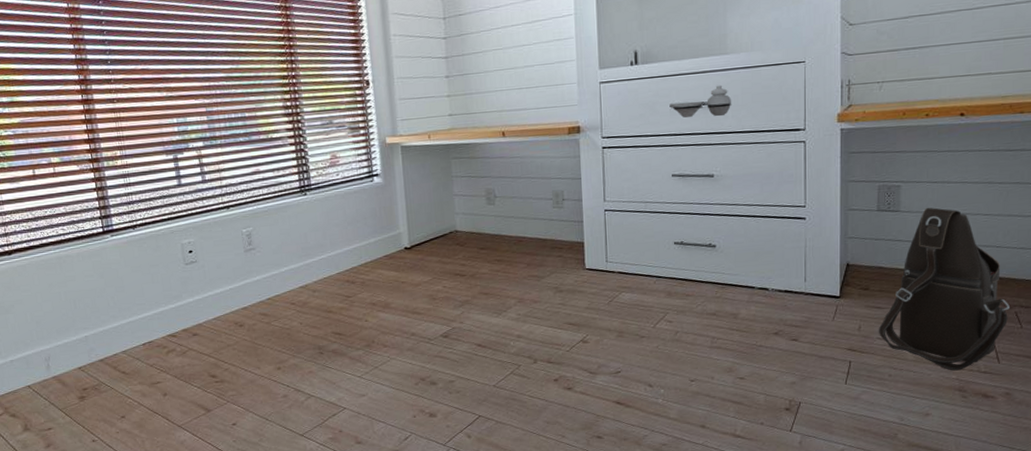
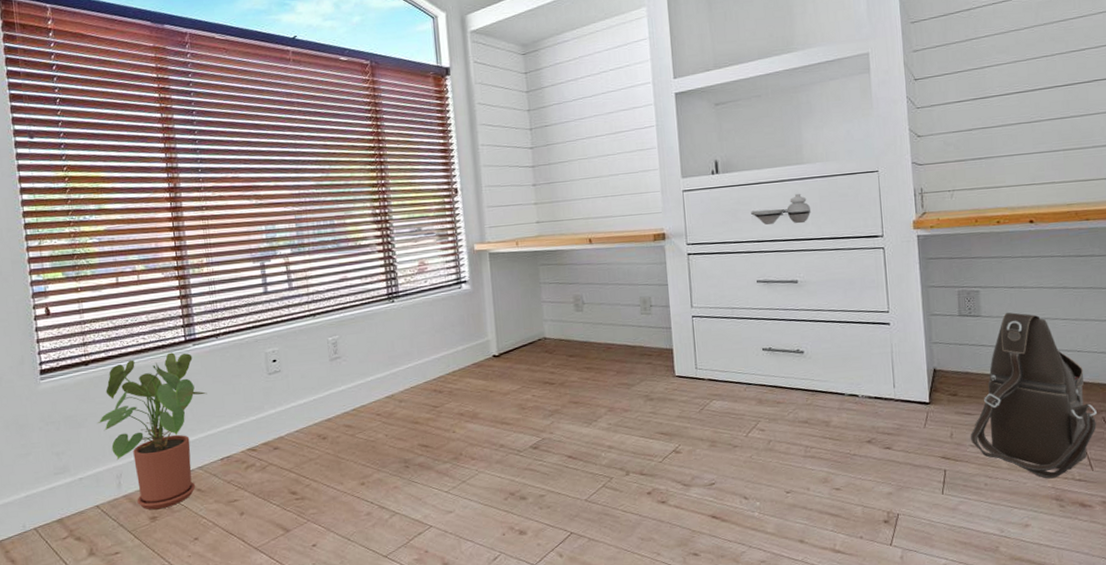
house plant: none [23,243,127,390] -> present [96,352,207,510]

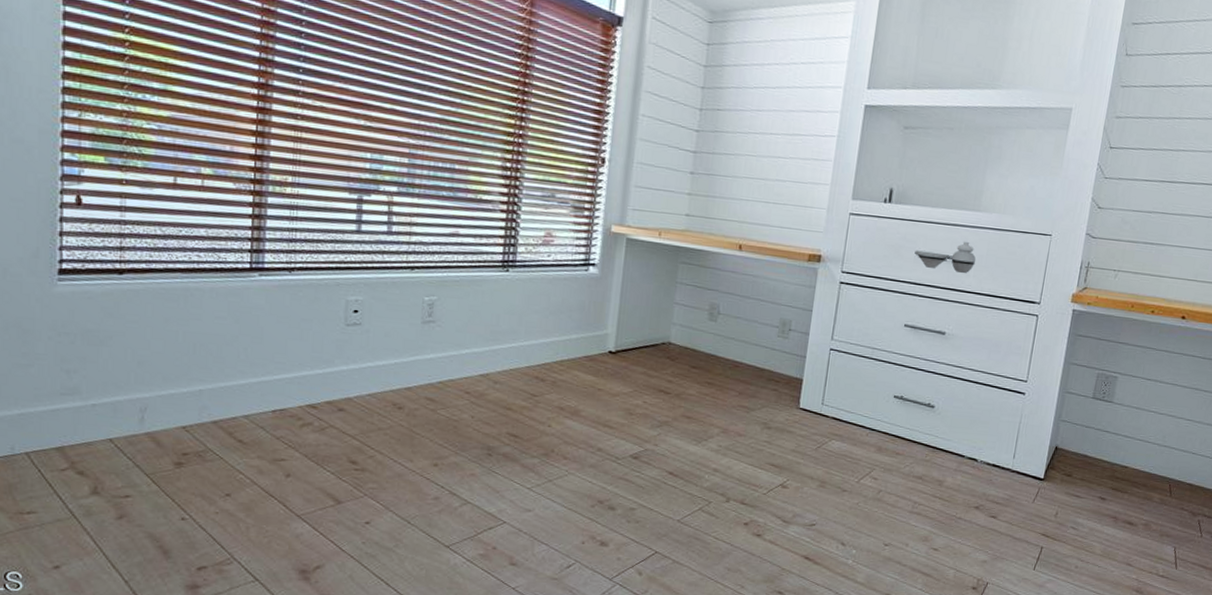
house plant: present [96,352,207,510] -> none [124,278,268,455]
shoulder bag: present [970,312,1098,479] -> none [1072,403,1195,571]

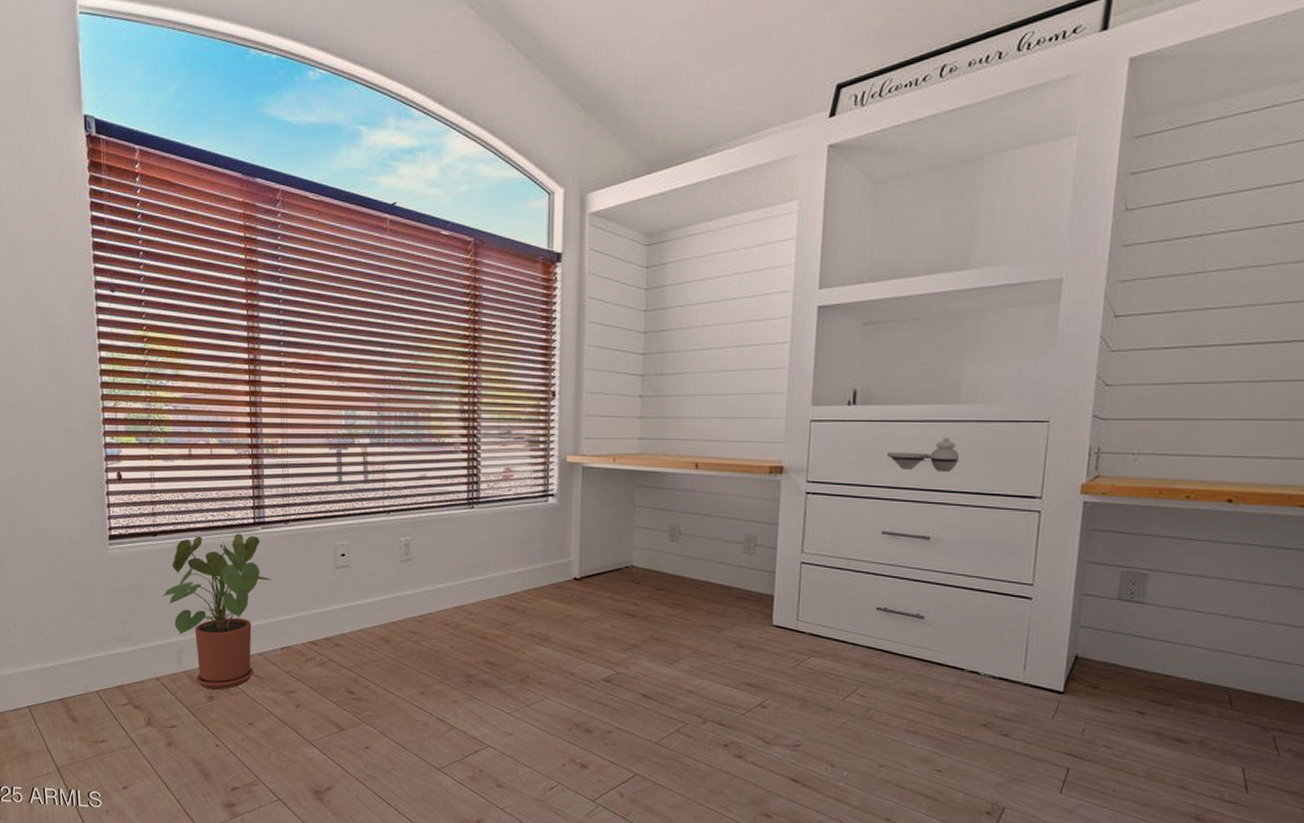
house plant: none [124,278,268,455] -> present [161,533,272,690]

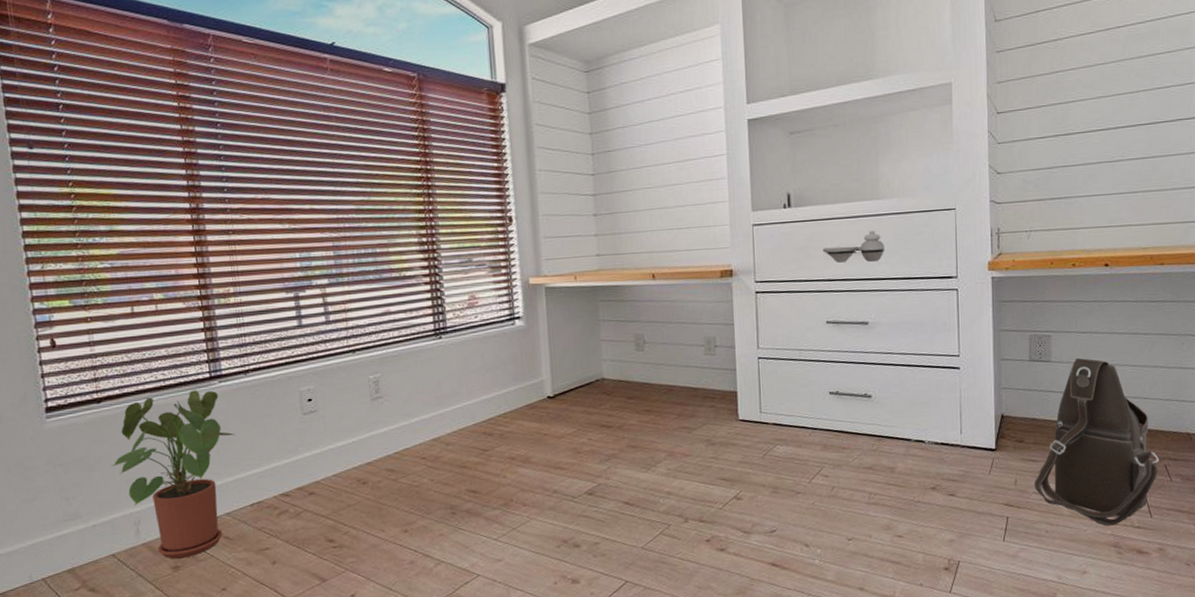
shoulder bag: none [1104,602,1268,795] -> present [1034,357,1160,526]

